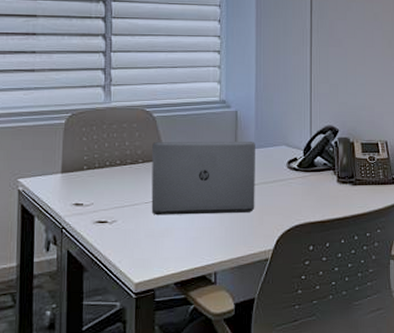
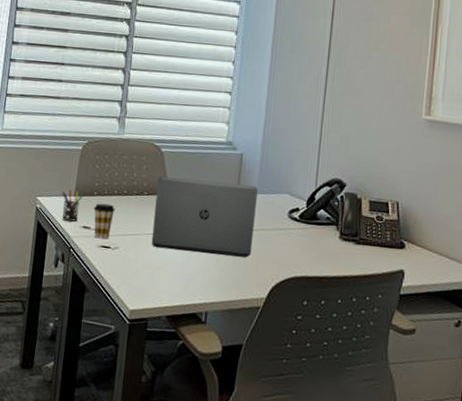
pen holder: none [47,166,72,200] -> present [61,189,84,222]
coffee cup: none [85,177,108,215] -> present [94,203,115,240]

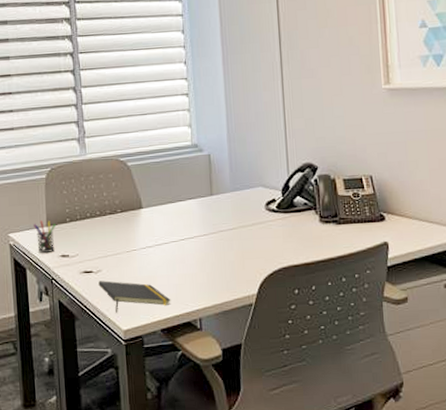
coffee cup: present [94,203,115,240] -> none [69,228,91,265]
notepad: none [113,257,181,293] -> present [98,280,171,313]
laptop: present [151,176,258,258] -> none [129,185,235,264]

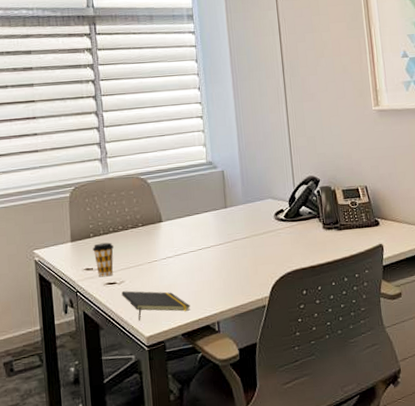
pen holder: present [34,220,56,253] -> none [58,236,81,267]
coffee cup: none [69,228,91,265] -> present [93,242,114,278]

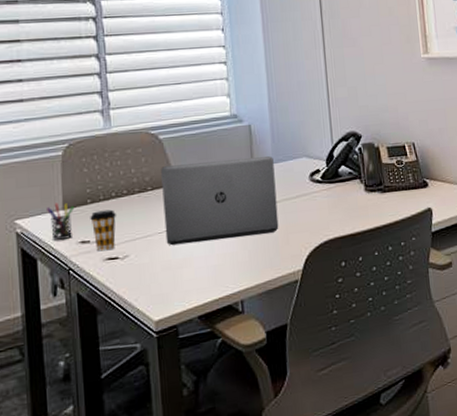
pen holder: none [58,236,81,267] -> present [47,203,75,240]
notepad: present [121,290,191,321] -> none [125,266,209,302]
laptop: none [149,198,249,274] -> present [161,156,279,246]

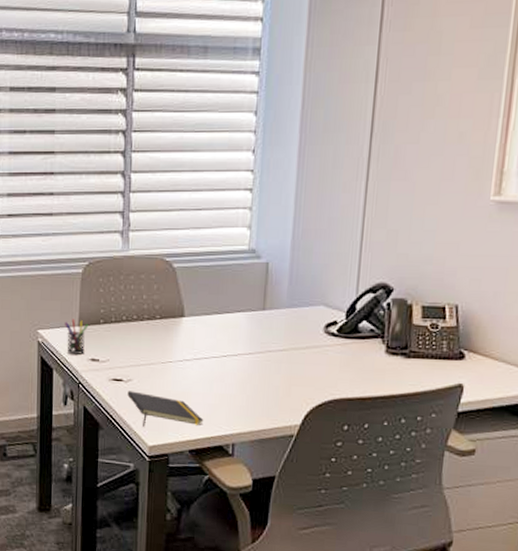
coffee cup: present [90,209,116,252] -> none [101,332,125,372]
notepad: none [125,266,209,302] -> present [127,391,204,427]
laptop: present [161,156,279,246] -> none [168,296,288,381]

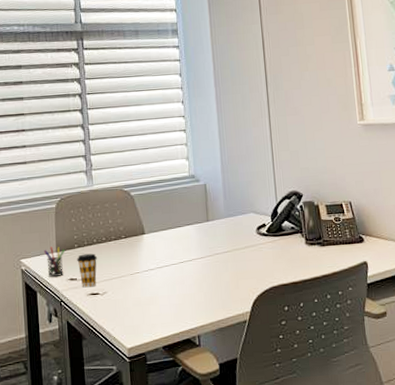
coffee cup: none [101,332,125,372] -> present [77,253,97,288]
notepad: present [127,391,204,427] -> none [104,302,172,332]

